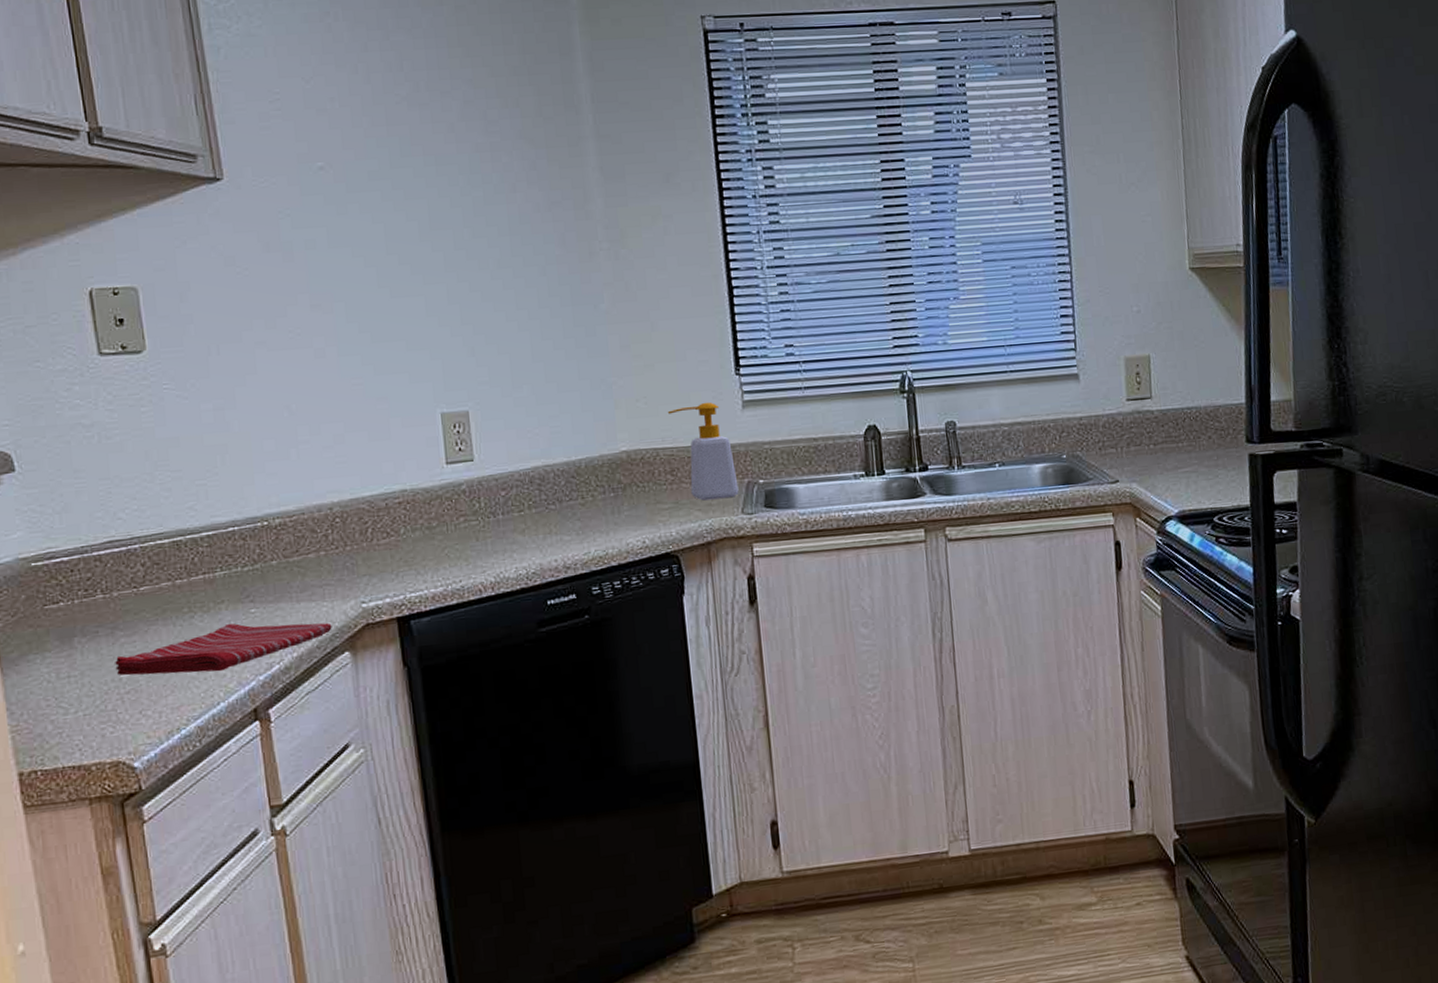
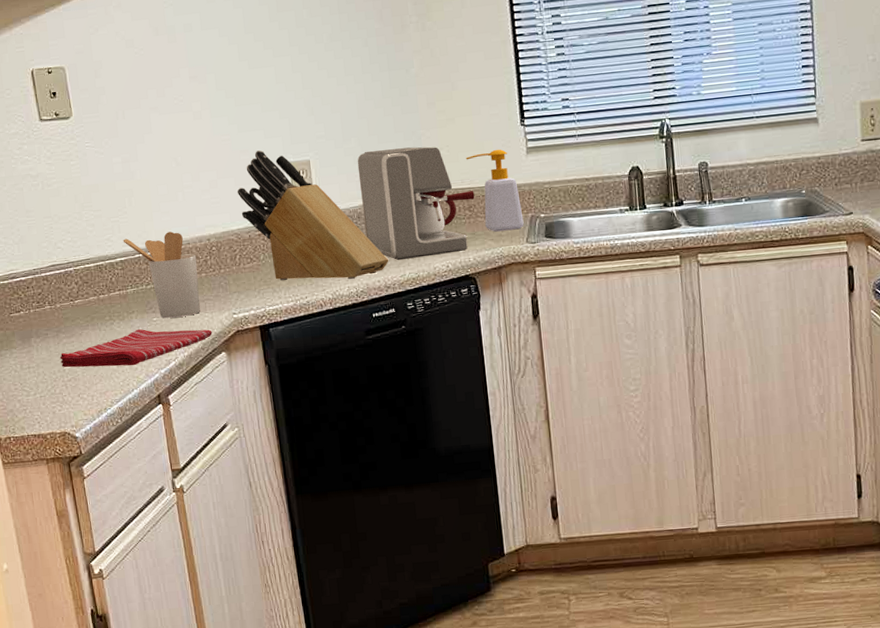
utensil holder: none [211,498,317,609] -> present [123,231,200,318]
knife block: none [370,398,569,561] -> present [237,150,389,281]
coffee maker: none [530,397,679,534] -> present [357,147,475,260]

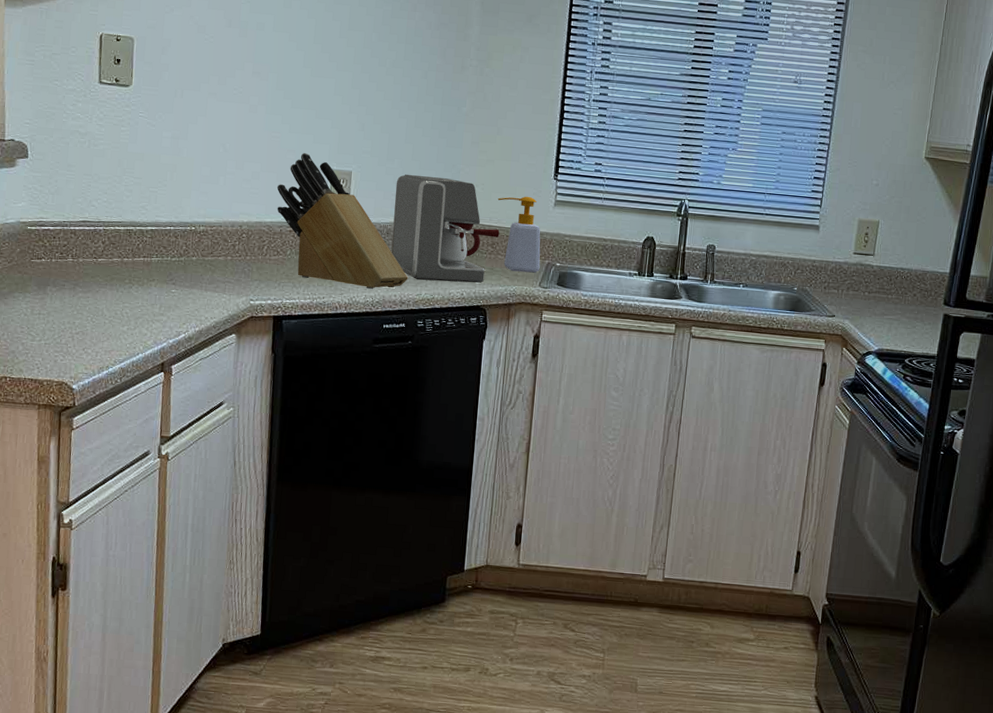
dish towel: present [60,328,212,368] -> none [72,297,227,331]
utensil holder: present [123,231,200,318] -> none [157,210,226,294]

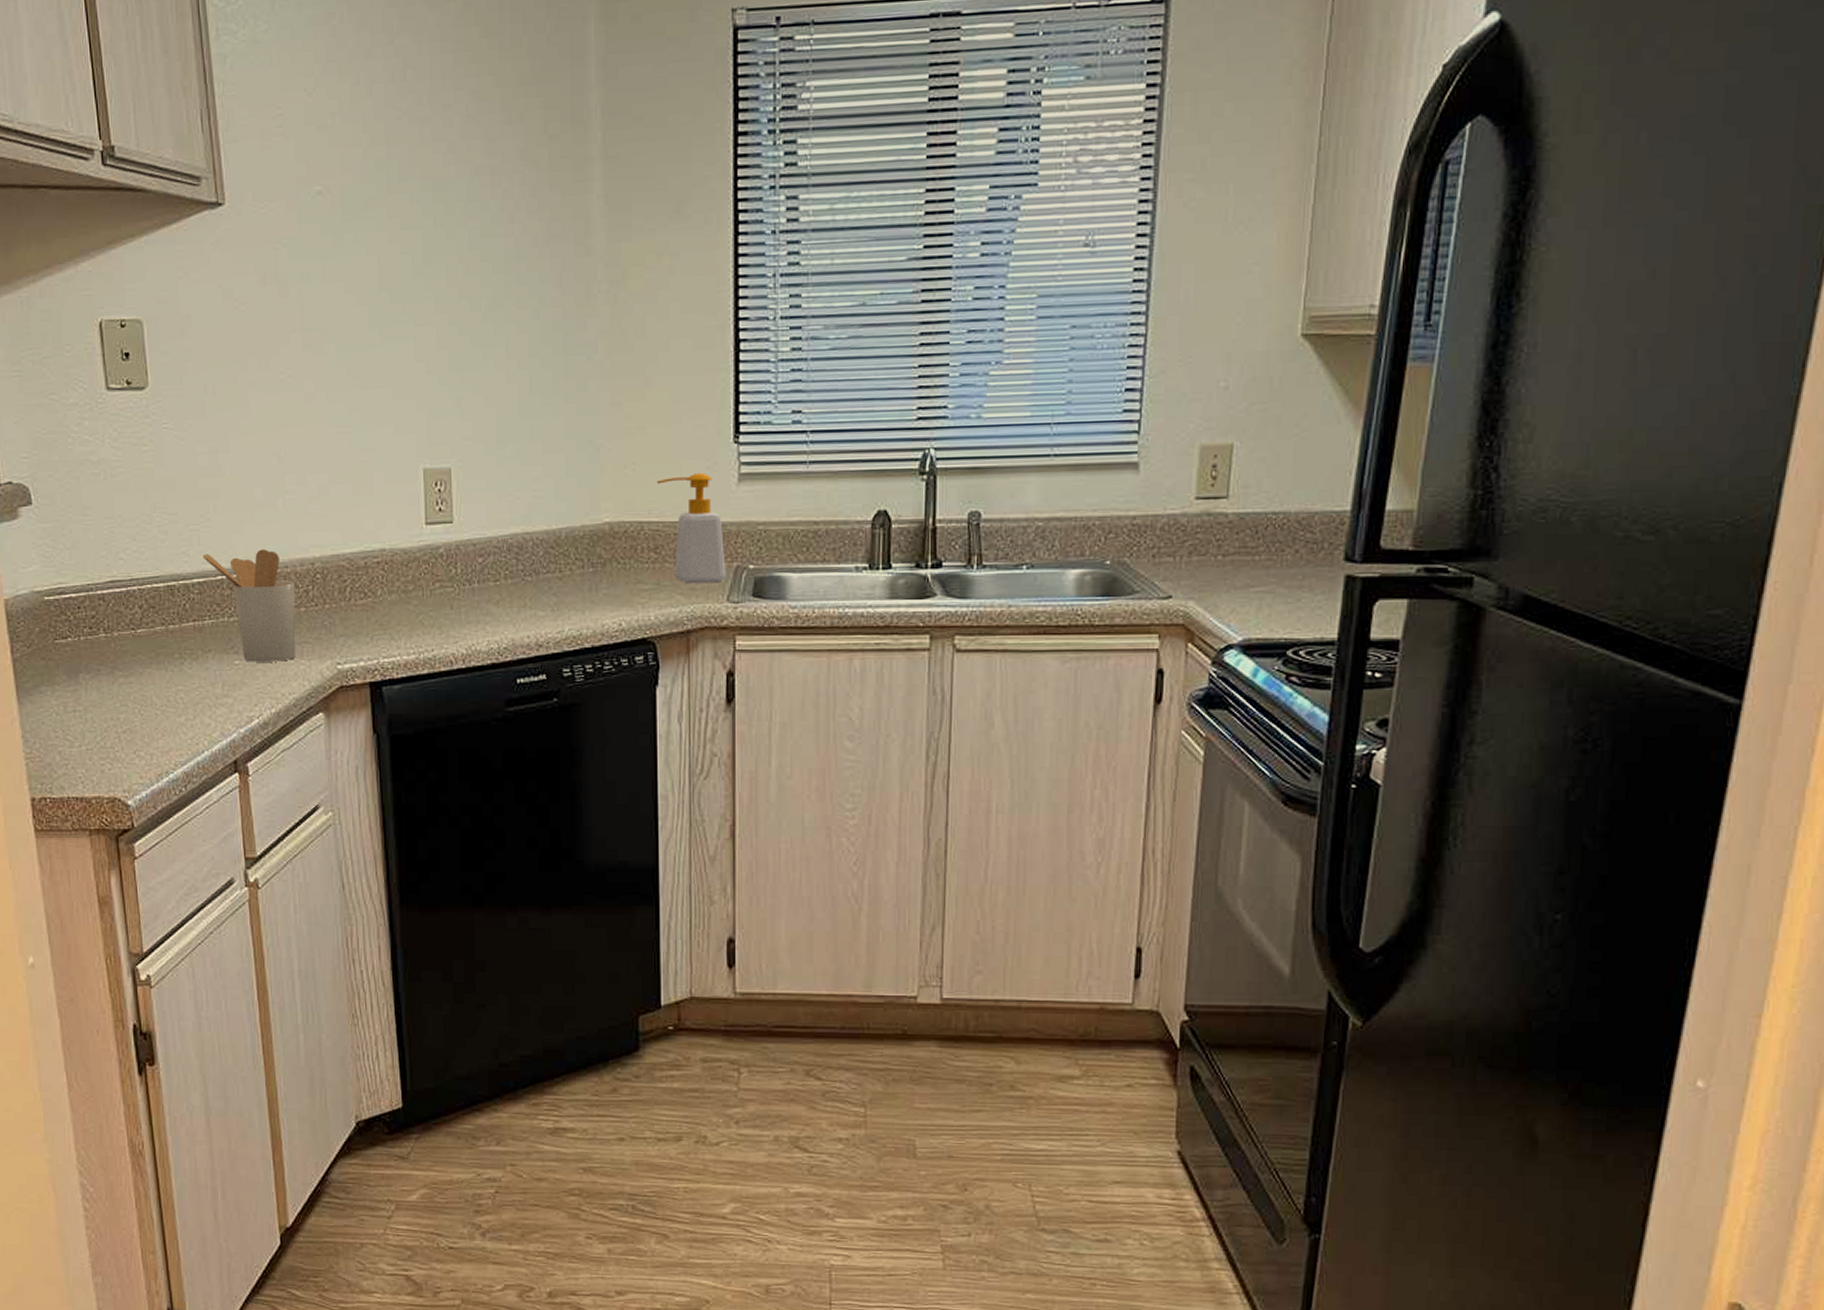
utensil holder: none [157,210,226,294] -> present [202,549,296,662]
knife block: present [276,153,408,290] -> none [353,450,544,632]
coffee maker: present [391,174,500,283] -> none [513,461,664,610]

